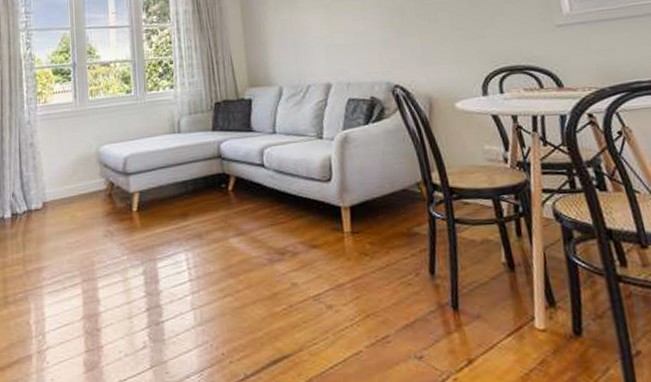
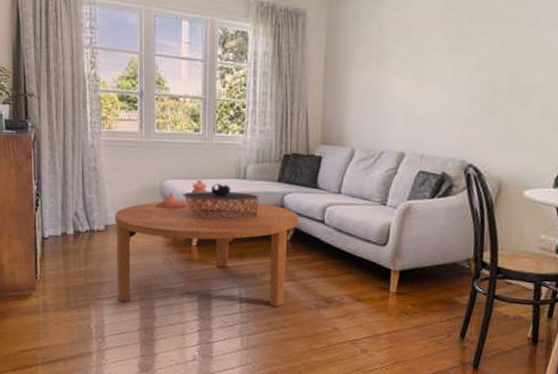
coffee table: none [53,155,239,288] -> present [115,199,299,307]
vase: none [92,140,147,177] -> present [155,179,210,210]
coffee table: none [119,141,197,182] -> present [183,183,259,222]

